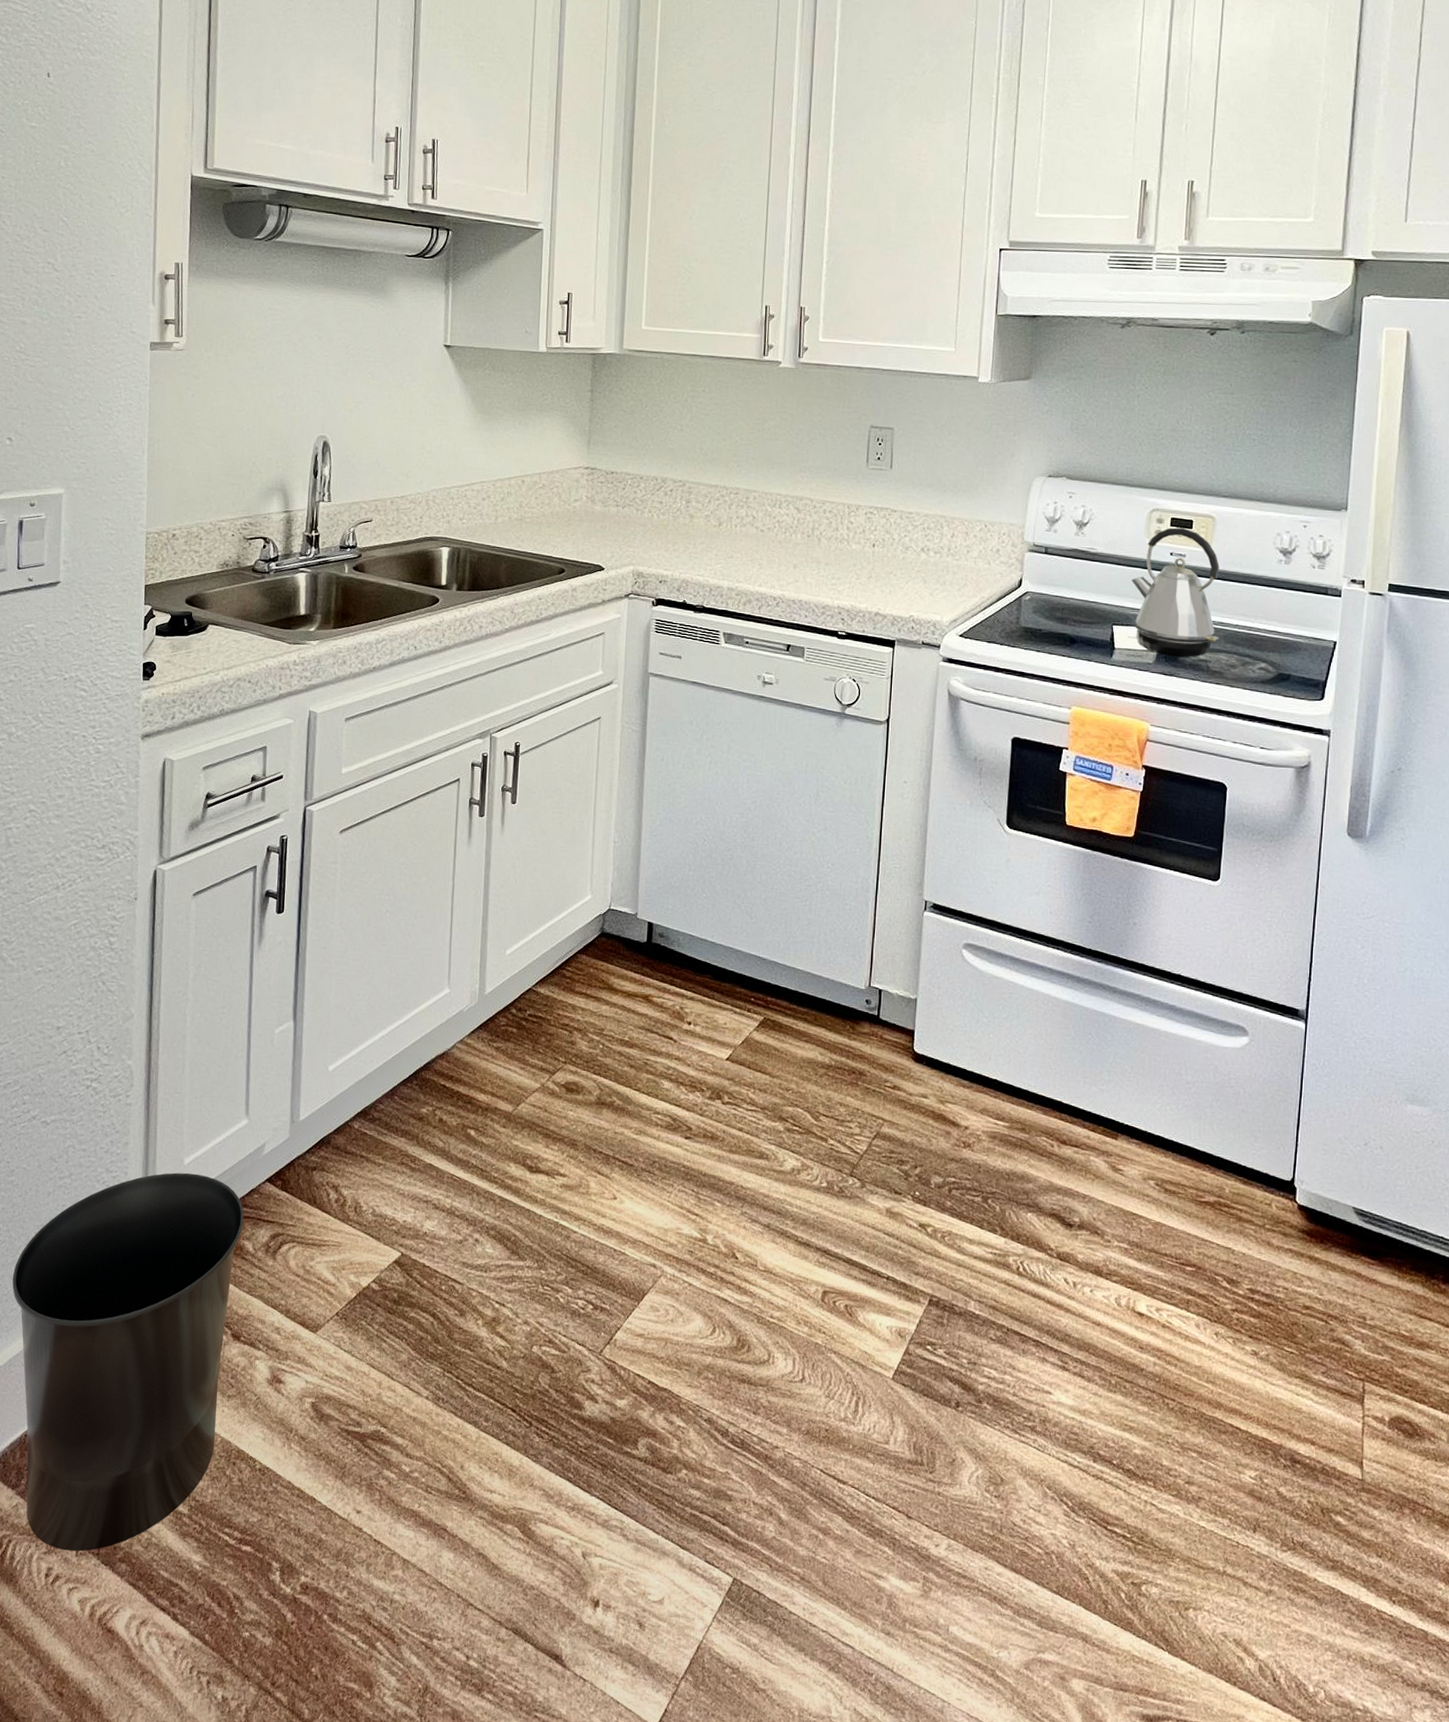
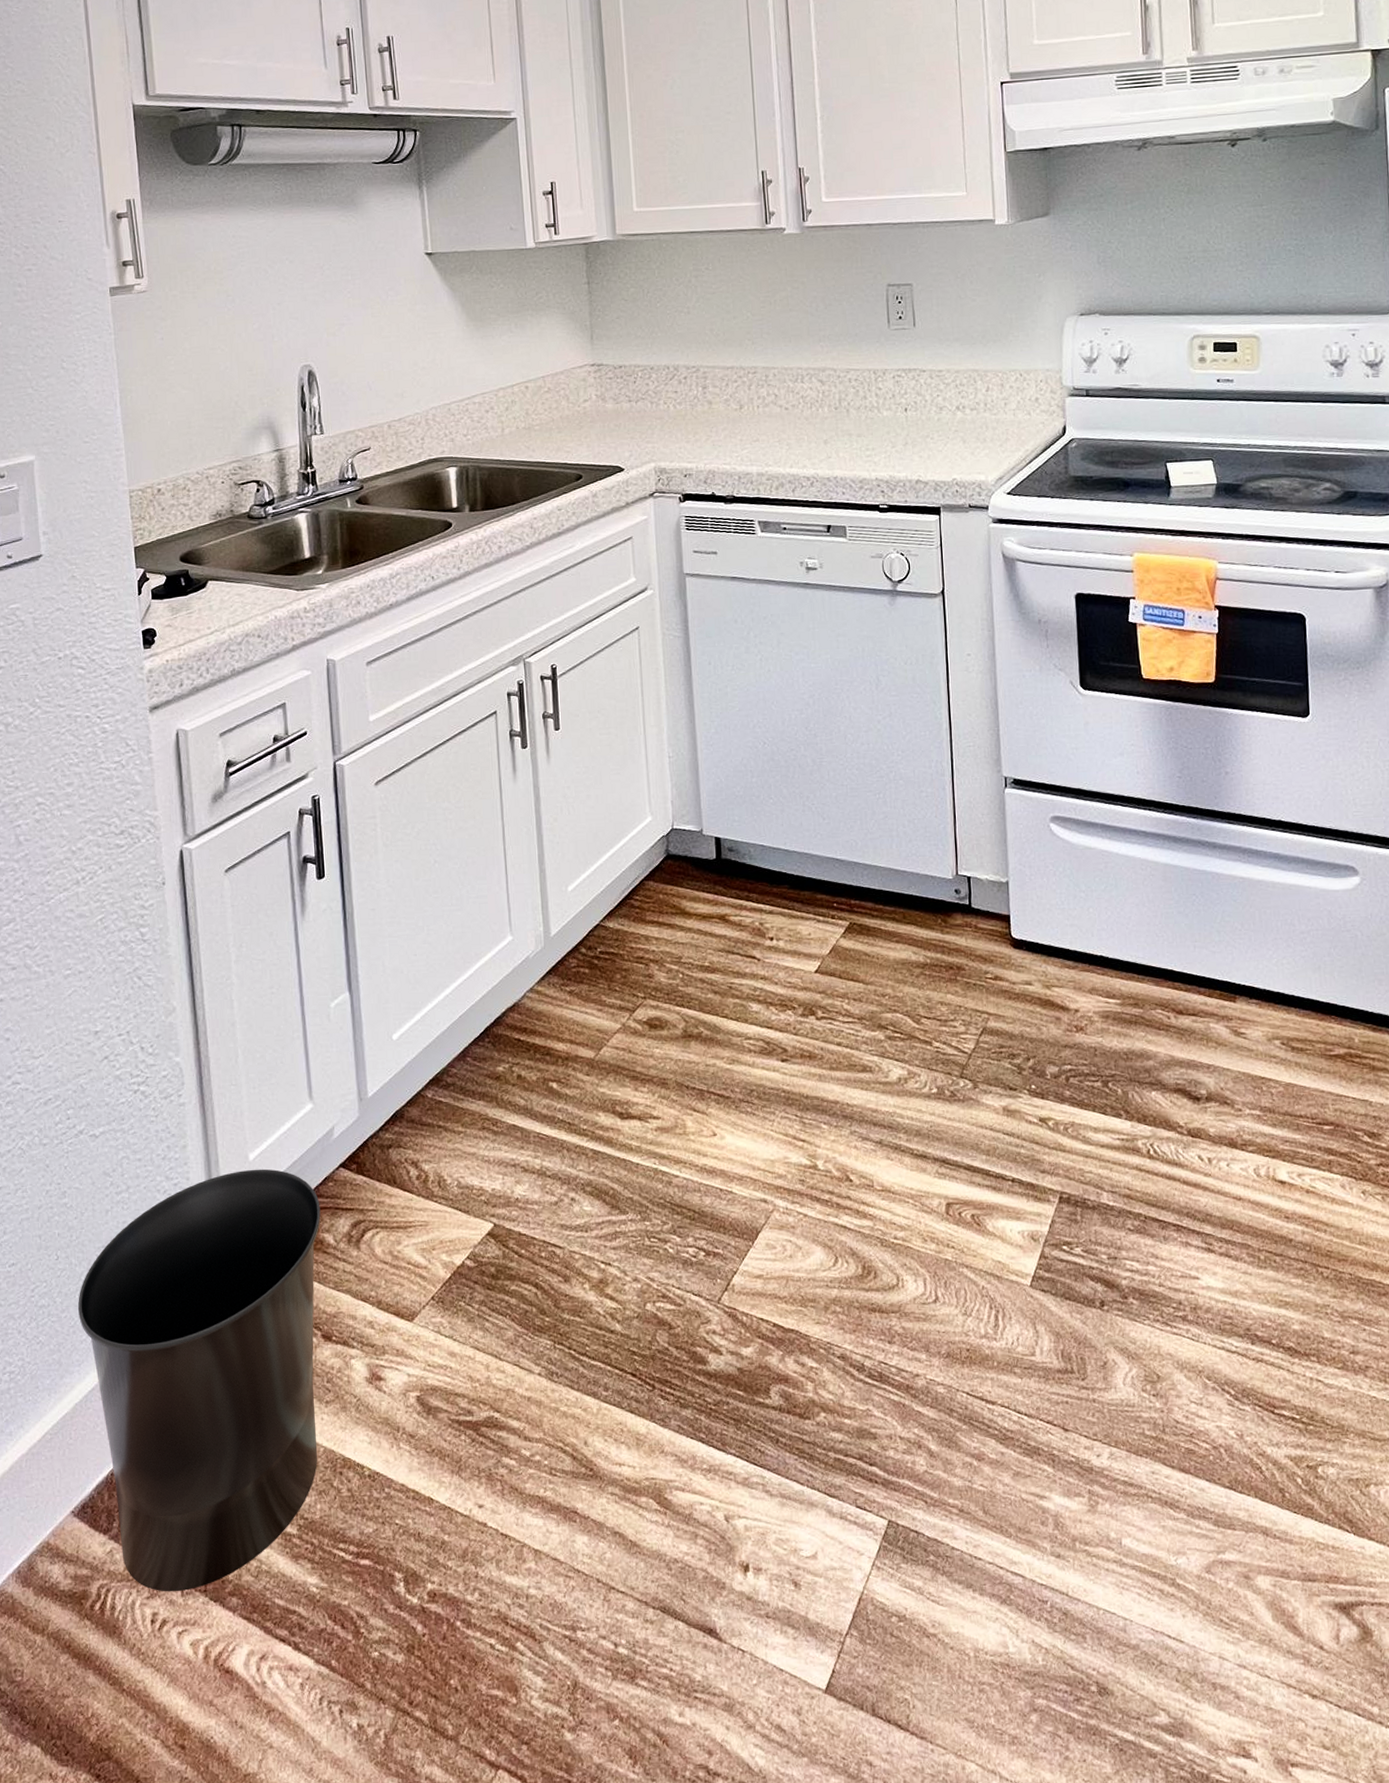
kettle: present [1132,527,1220,657] -> none [1180,351,1279,488]

